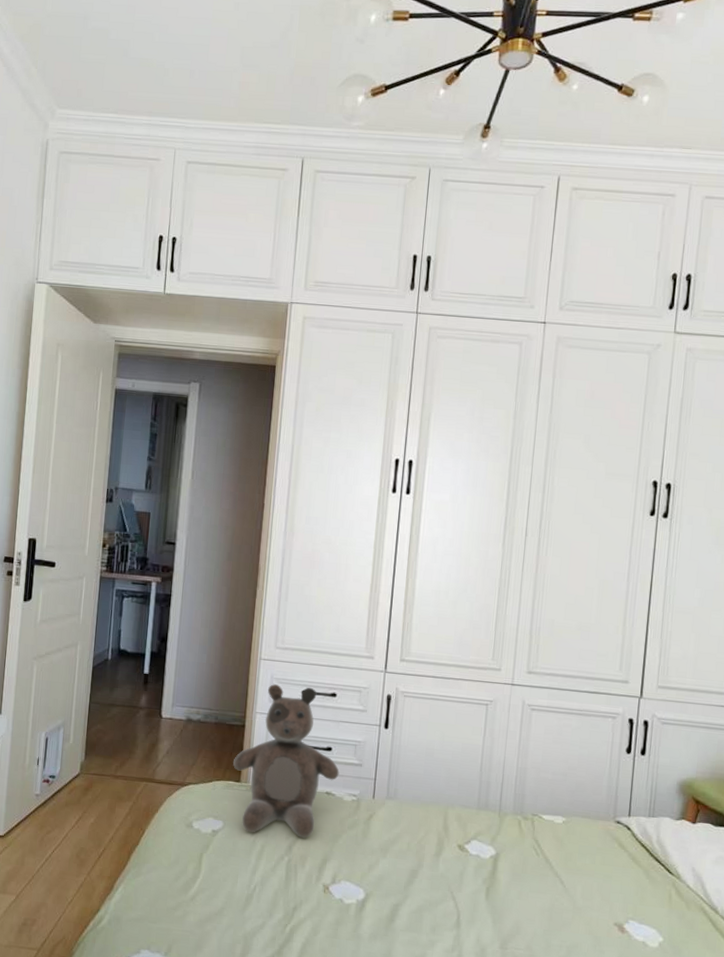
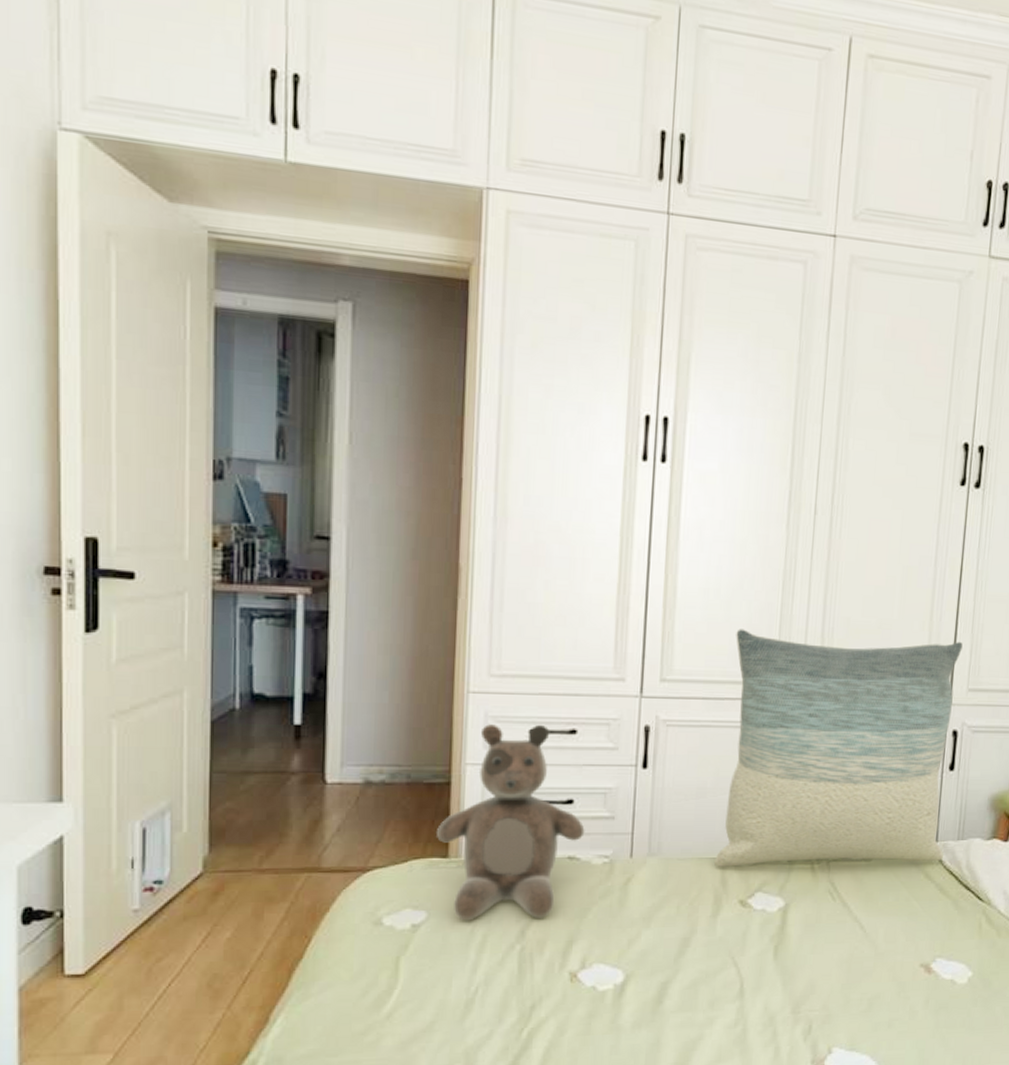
pillow: none [439,624,653,834] -> present [714,629,963,867]

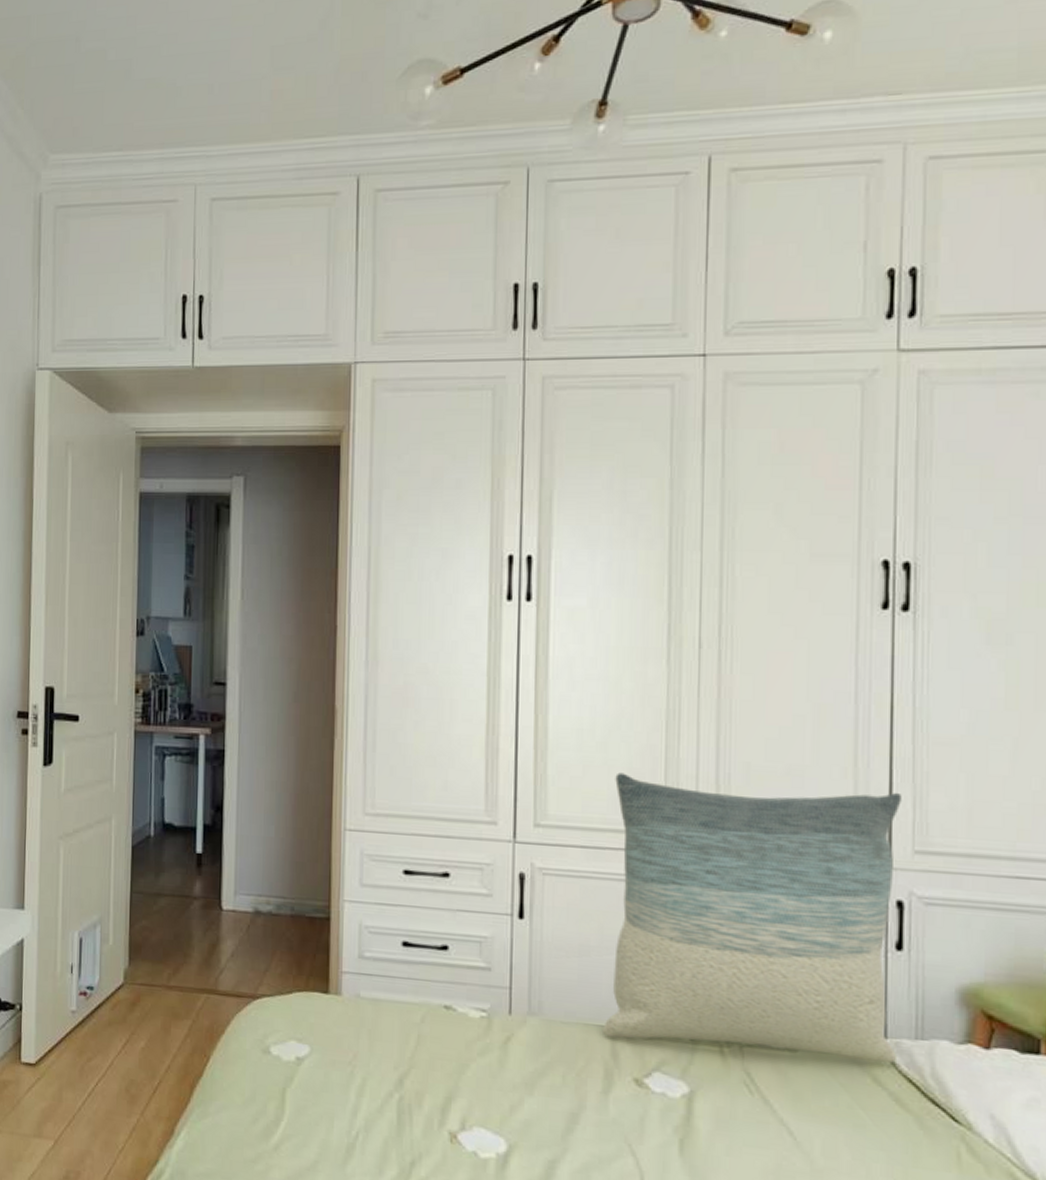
stuffed animal: present [437,724,585,921] -> none [318,862,461,1068]

